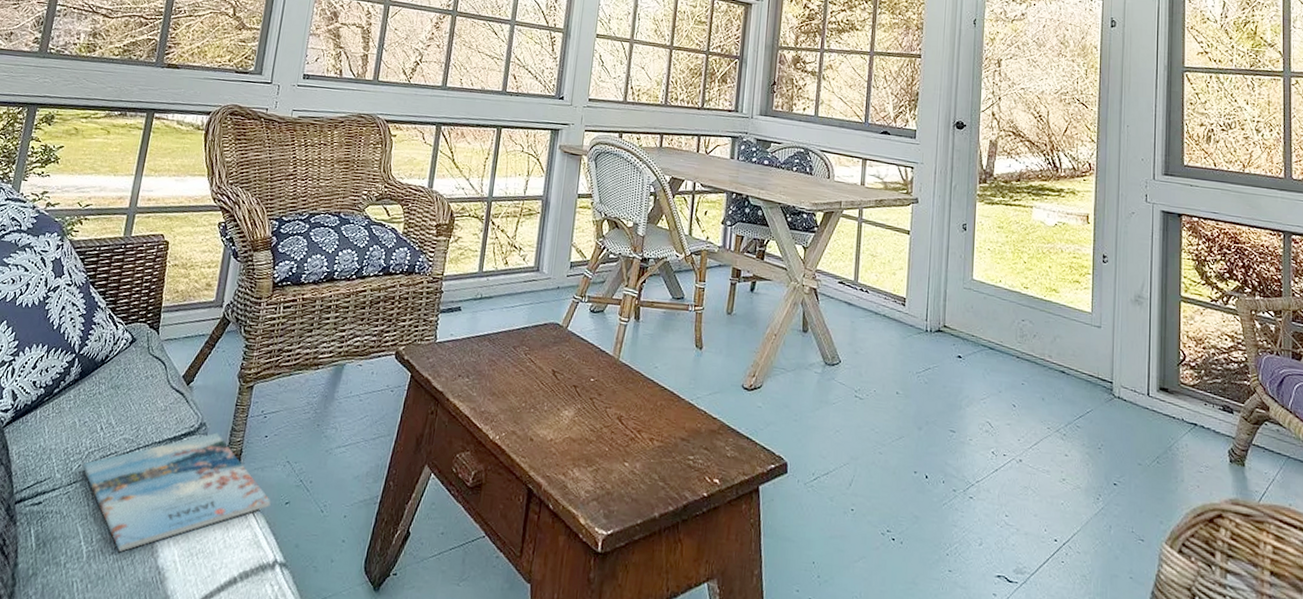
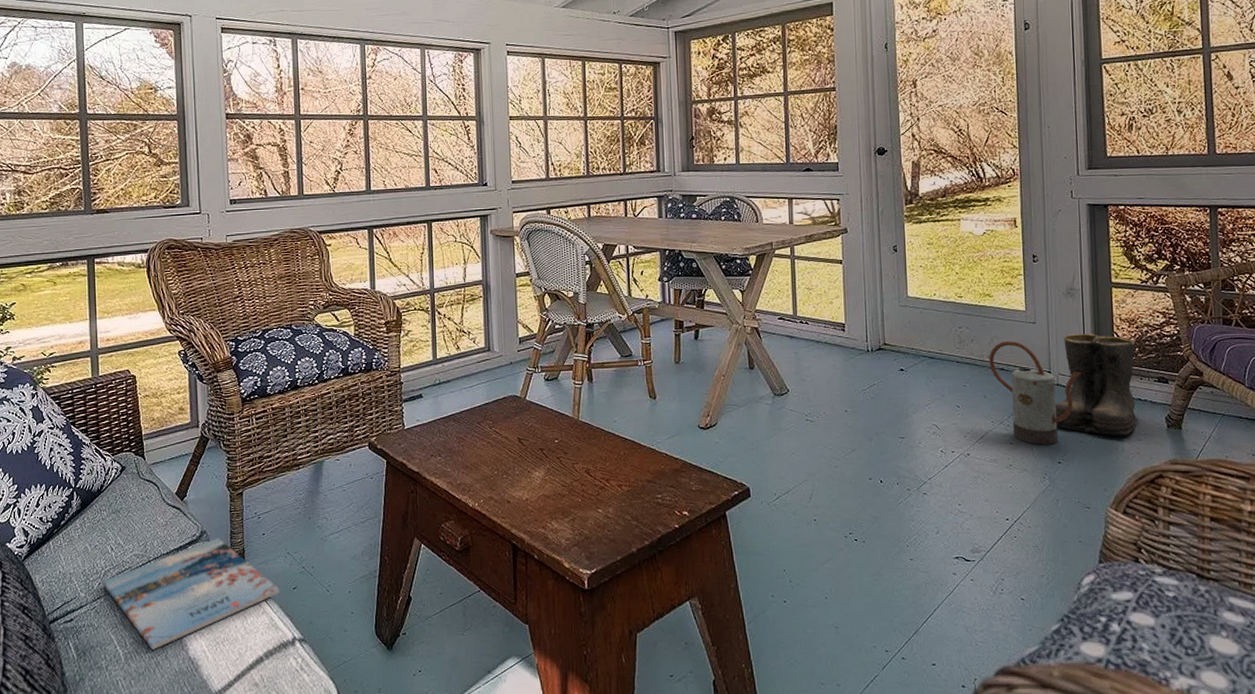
watering can: none [1050,341,1145,463] -> present [989,340,1082,445]
boots: none [1113,345,1201,464] -> present [1055,334,1139,435]

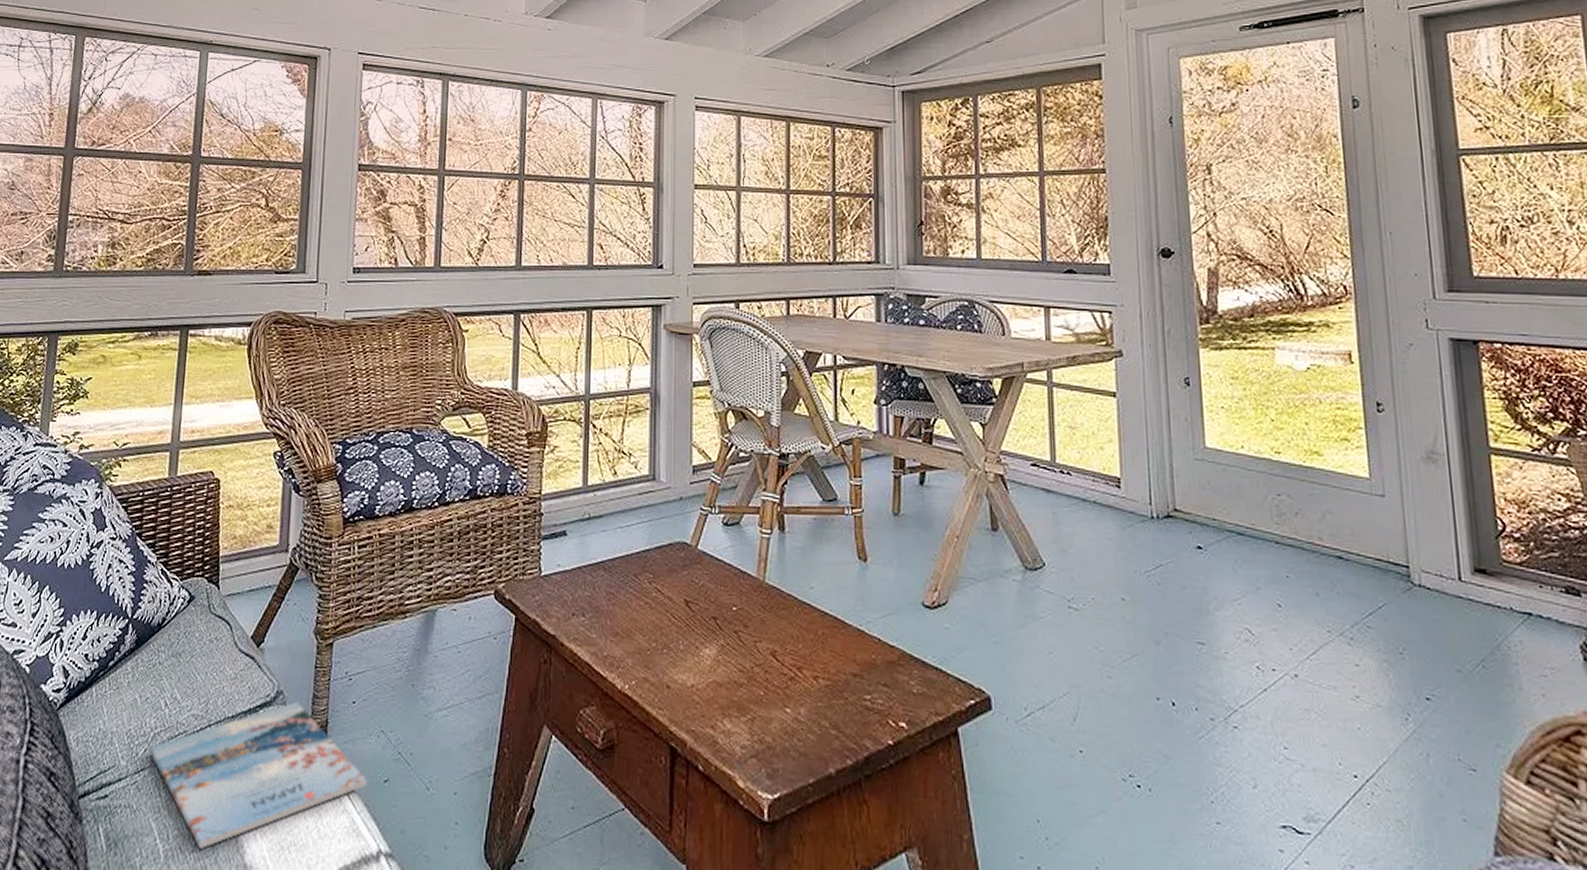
watering can: present [989,340,1082,445] -> none [1320,517,1454,672]
boots: present [1055,334,1139,435] -> none [1418,516,1541,667]

